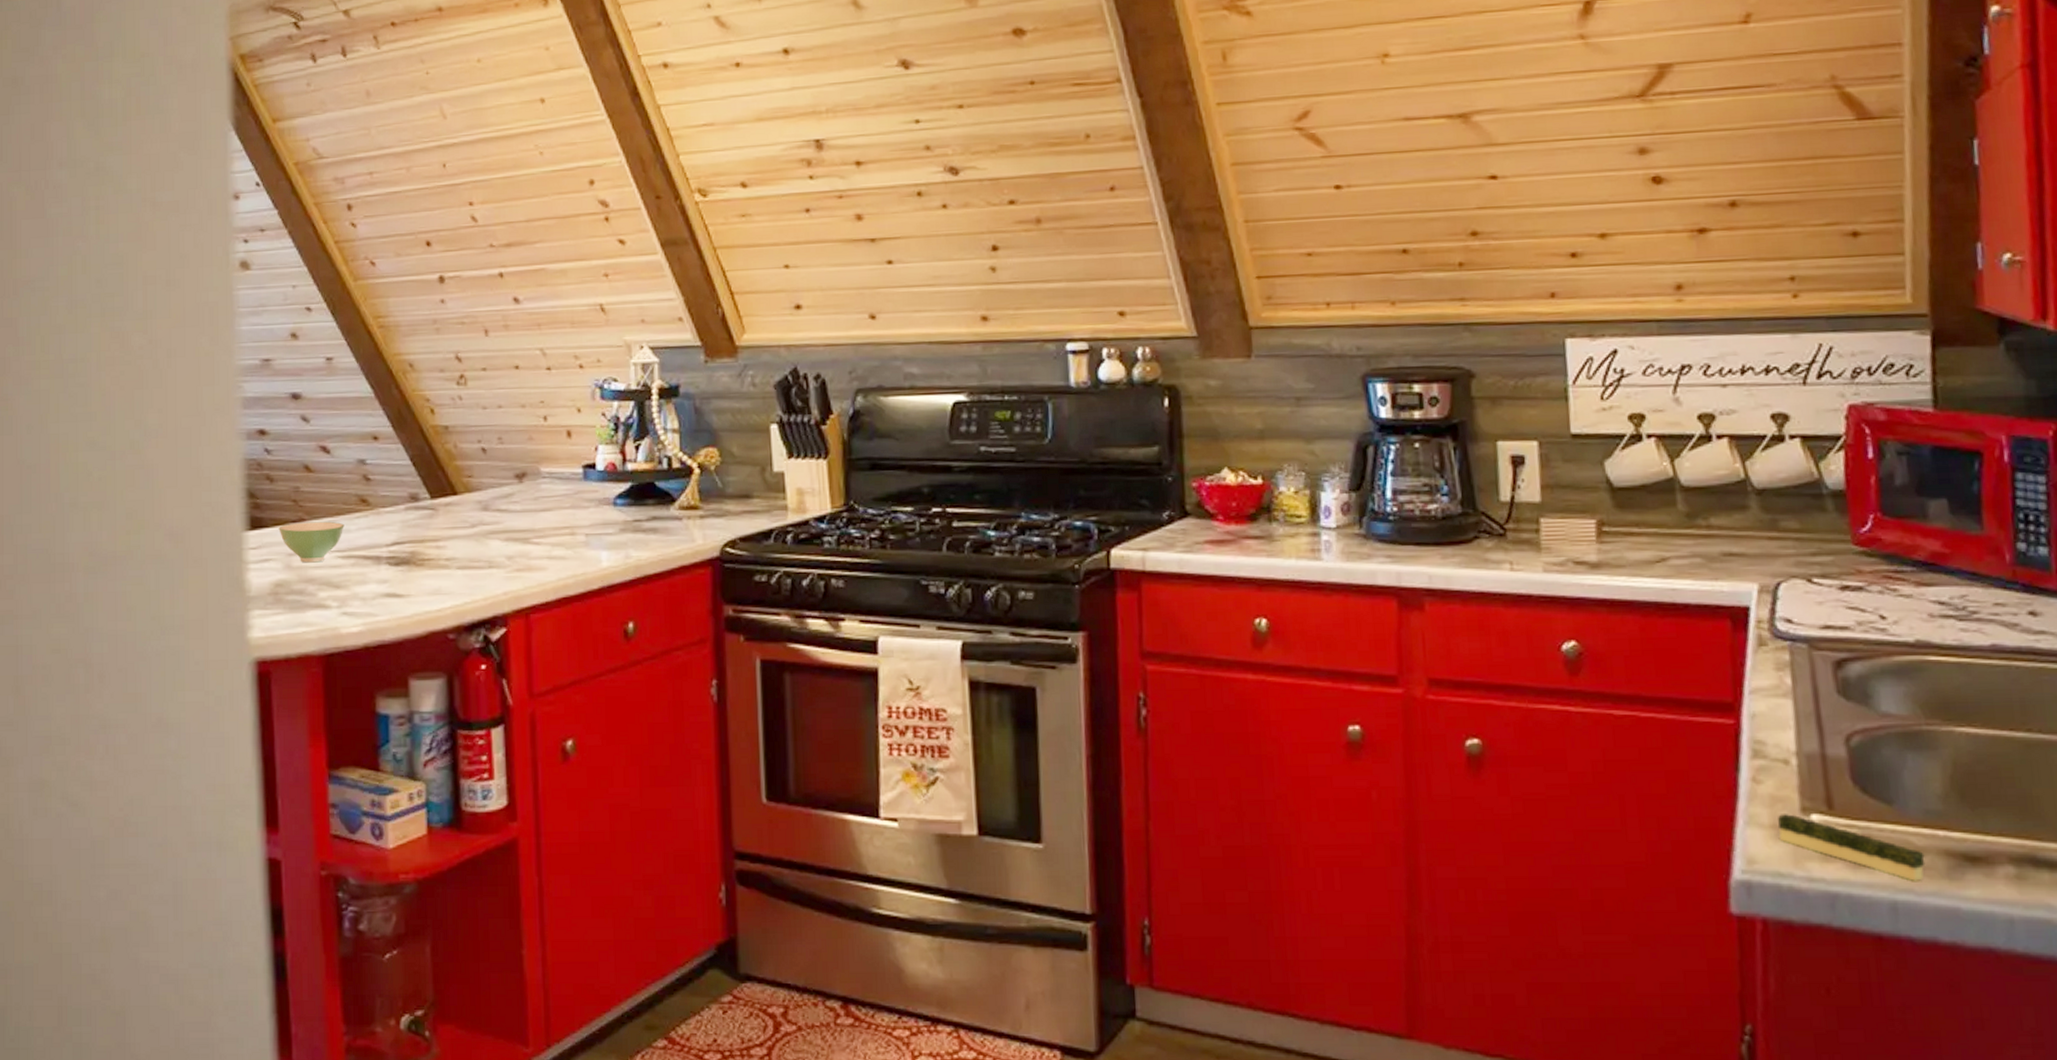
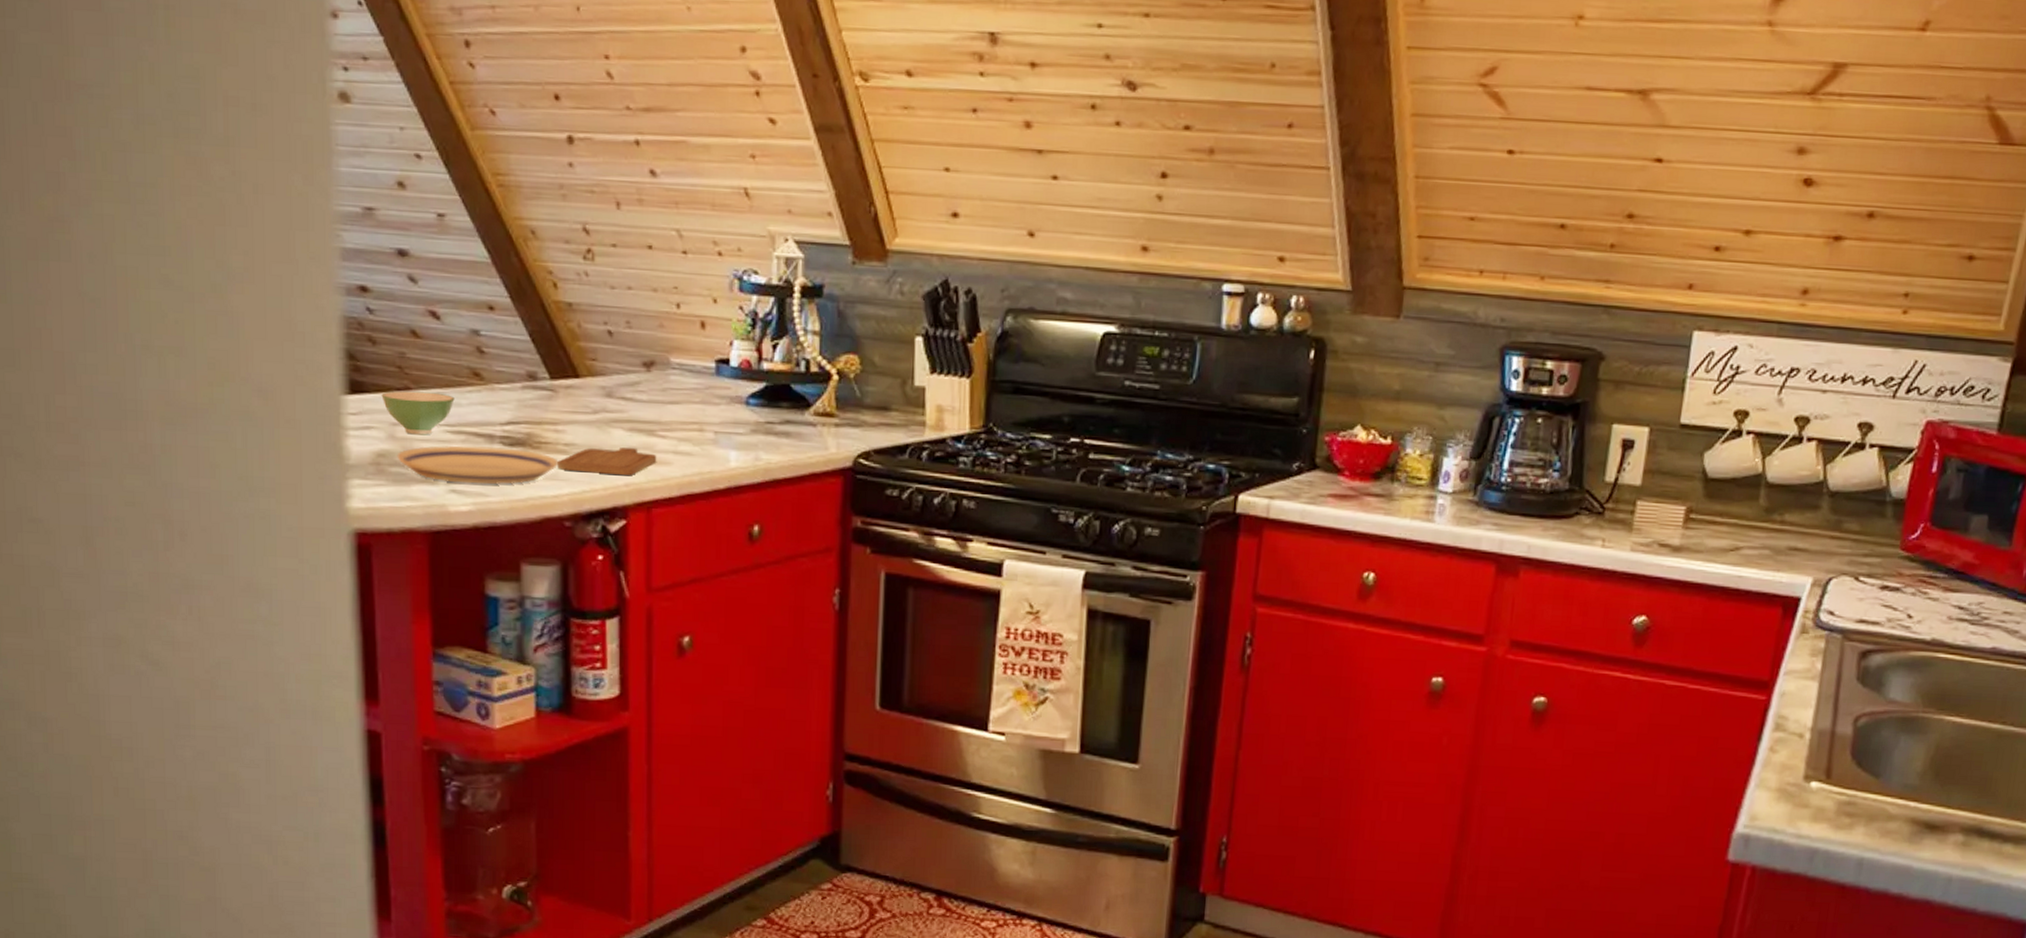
plate: none [293,568,441,605] -> present [397,445,559,485]
chopping board: none [440,557,533,585] -> present [557,448,657,476]
sponge: present [1777,814,1925,881] -> none [1781,780,1895,842]

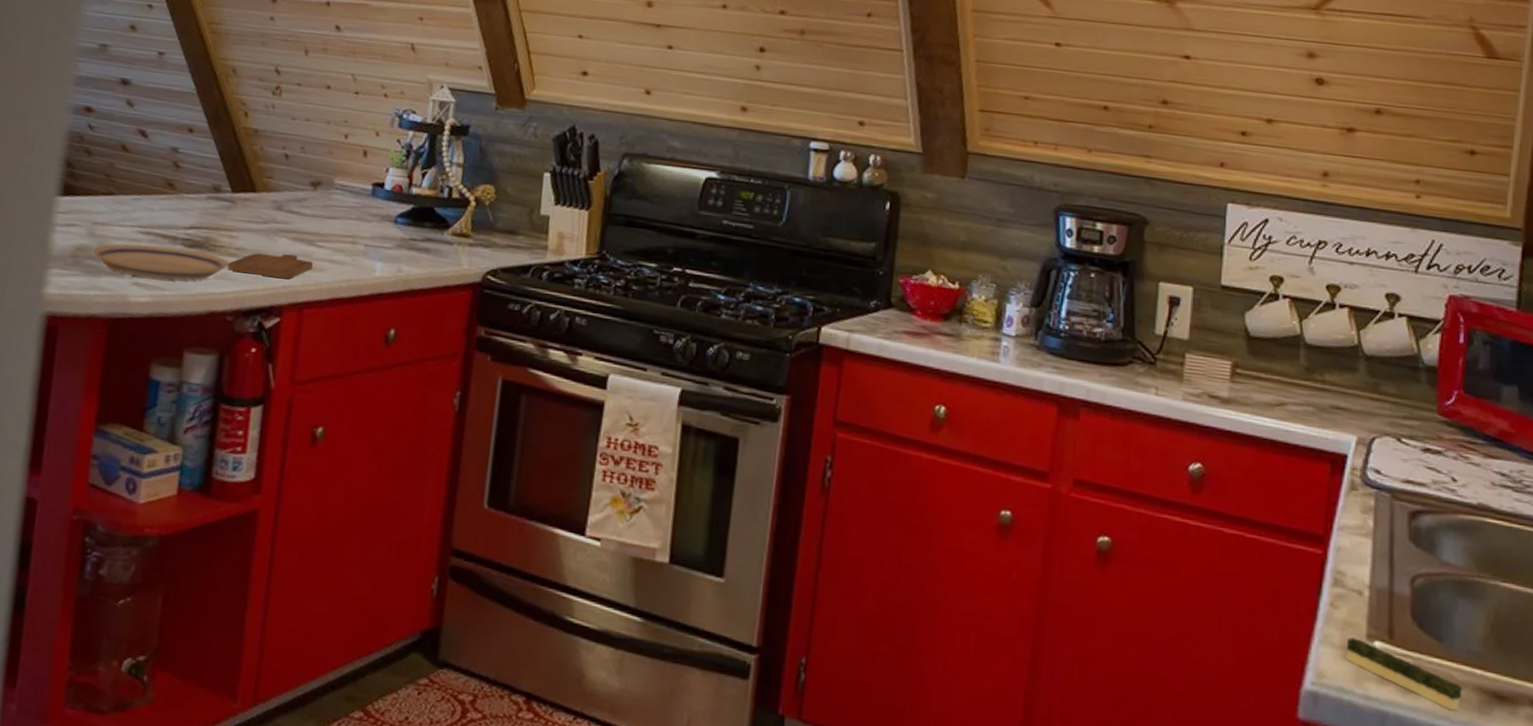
bowl: present [381,391,455,435] -> none [88,195,149,234]
sponge: none [1781,780,1895,842] -> present [1346,637,1462,711]

